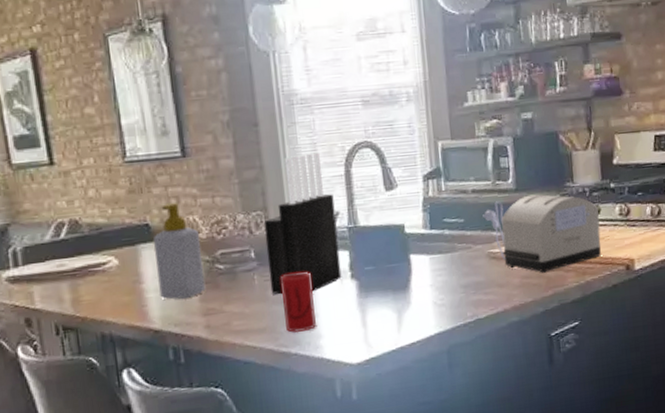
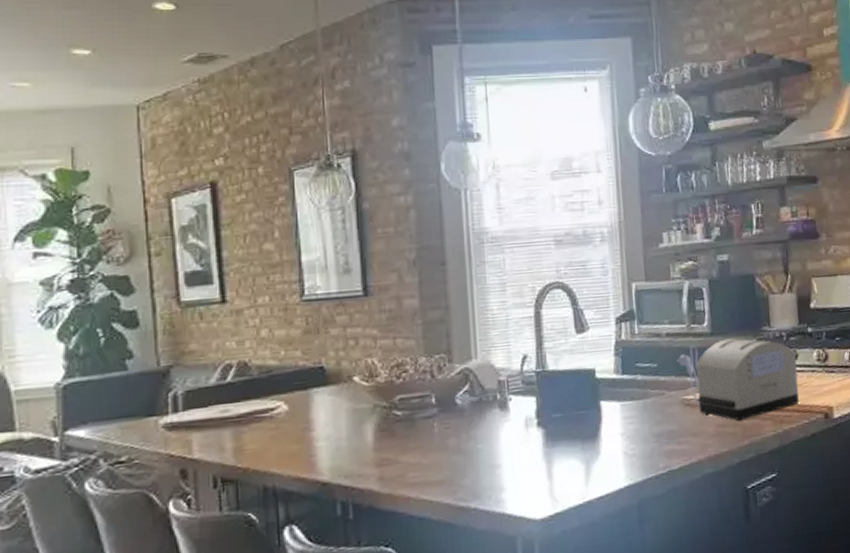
soap bottle: present [152,203,206,299] -> none [327,344,381,449]
knife block: present [263,152,342,295] -> none [446,292,528,444]
cup: present [281,271,318,333] -> none [462,418,500,486]

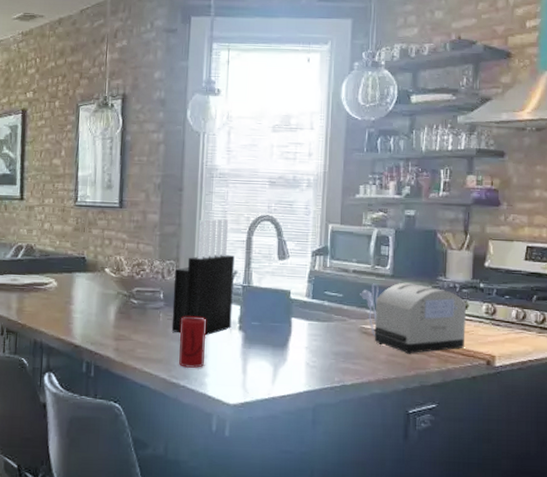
knife block: none [446,292,528,444] -> present [171,218,235,335]
cup: none [462,418,500,486] -> present [179,316,206,369]

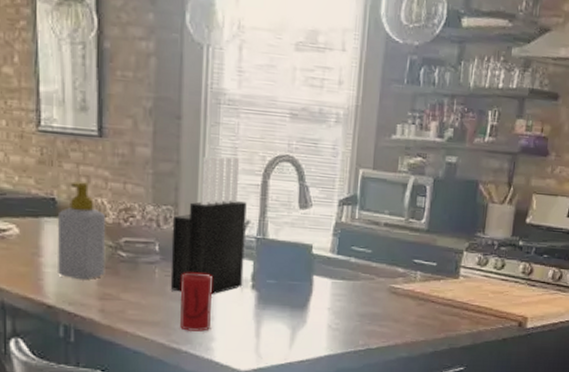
soap bottle: none [84,243,123,323] -> present [57,181,106,279]
toaster: present [360,282,467,354] -> none [391,238,504,316]

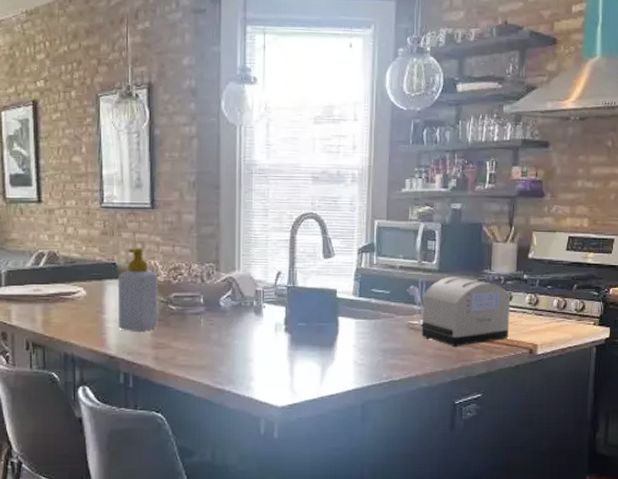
knife block: present [170,156,247,294] -> none [214,217,278,338]
cup: present [180,272,213,332] -> none [223,320,251,374]
toaster: none [391,238,504,316] -> present [407,276,511,347]

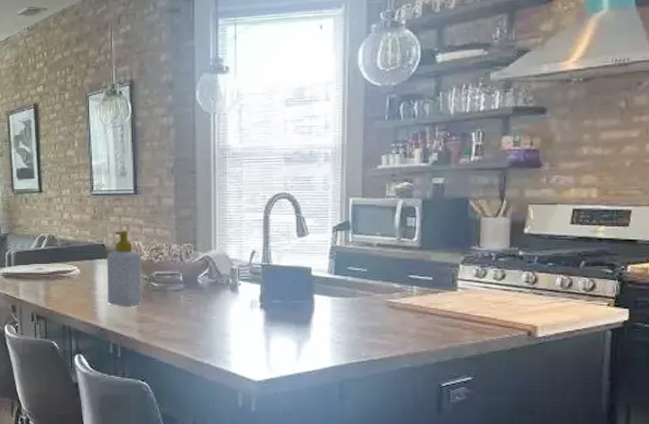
toaster: present [407,276,511,347] -> none [385,254,504,327]

